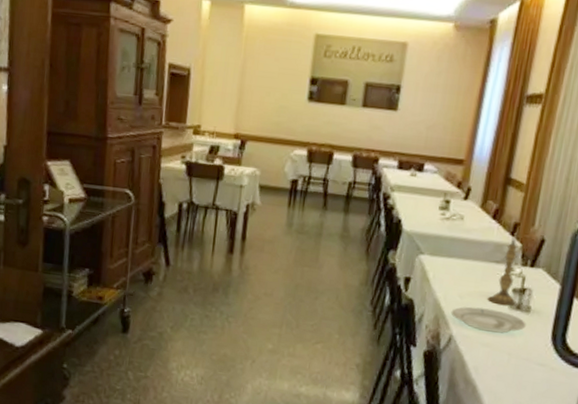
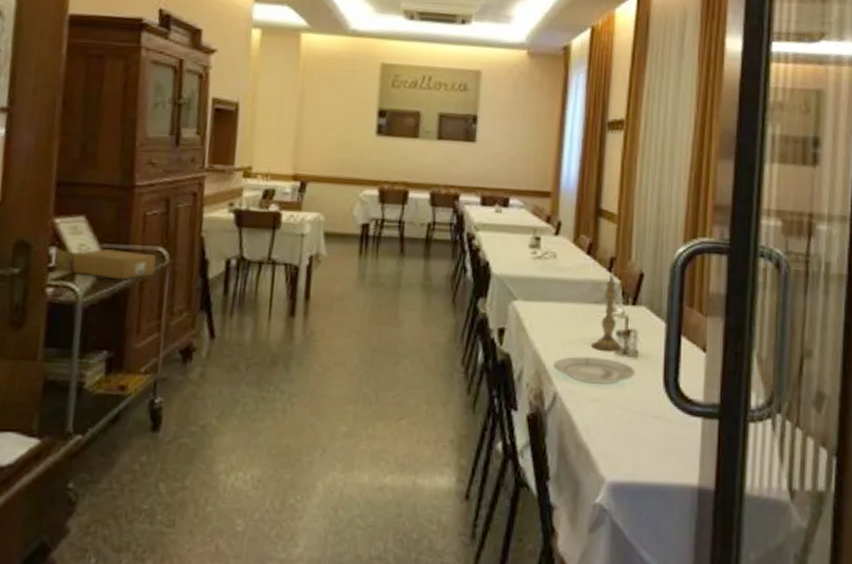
box: none [61,188,125,215] -> present [72,249,157,280]

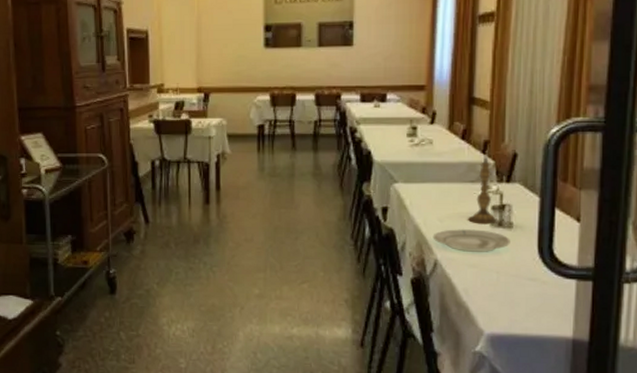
box: present [72,249,157,280] -> none [37,158,99,181]

